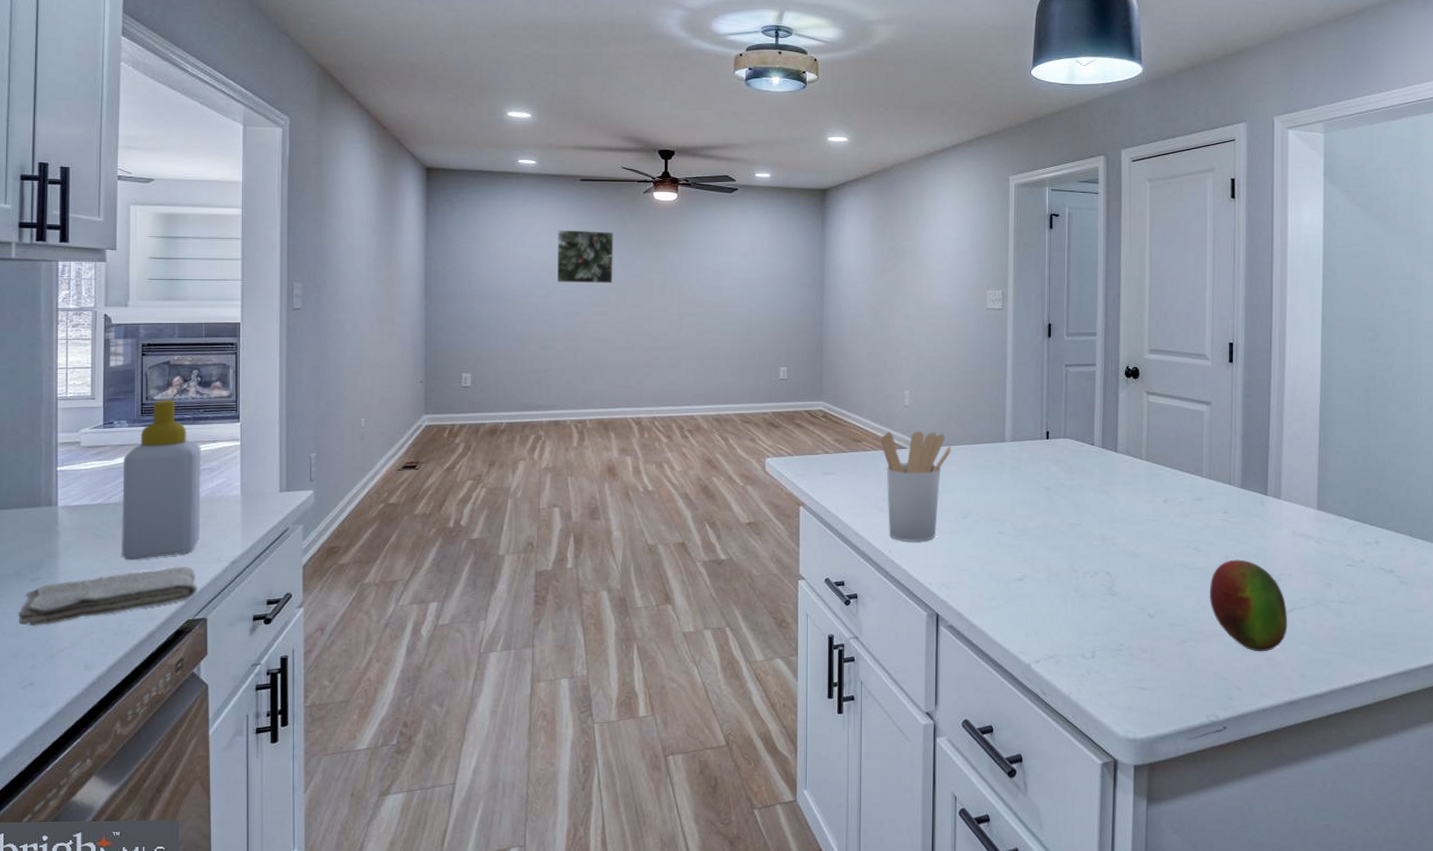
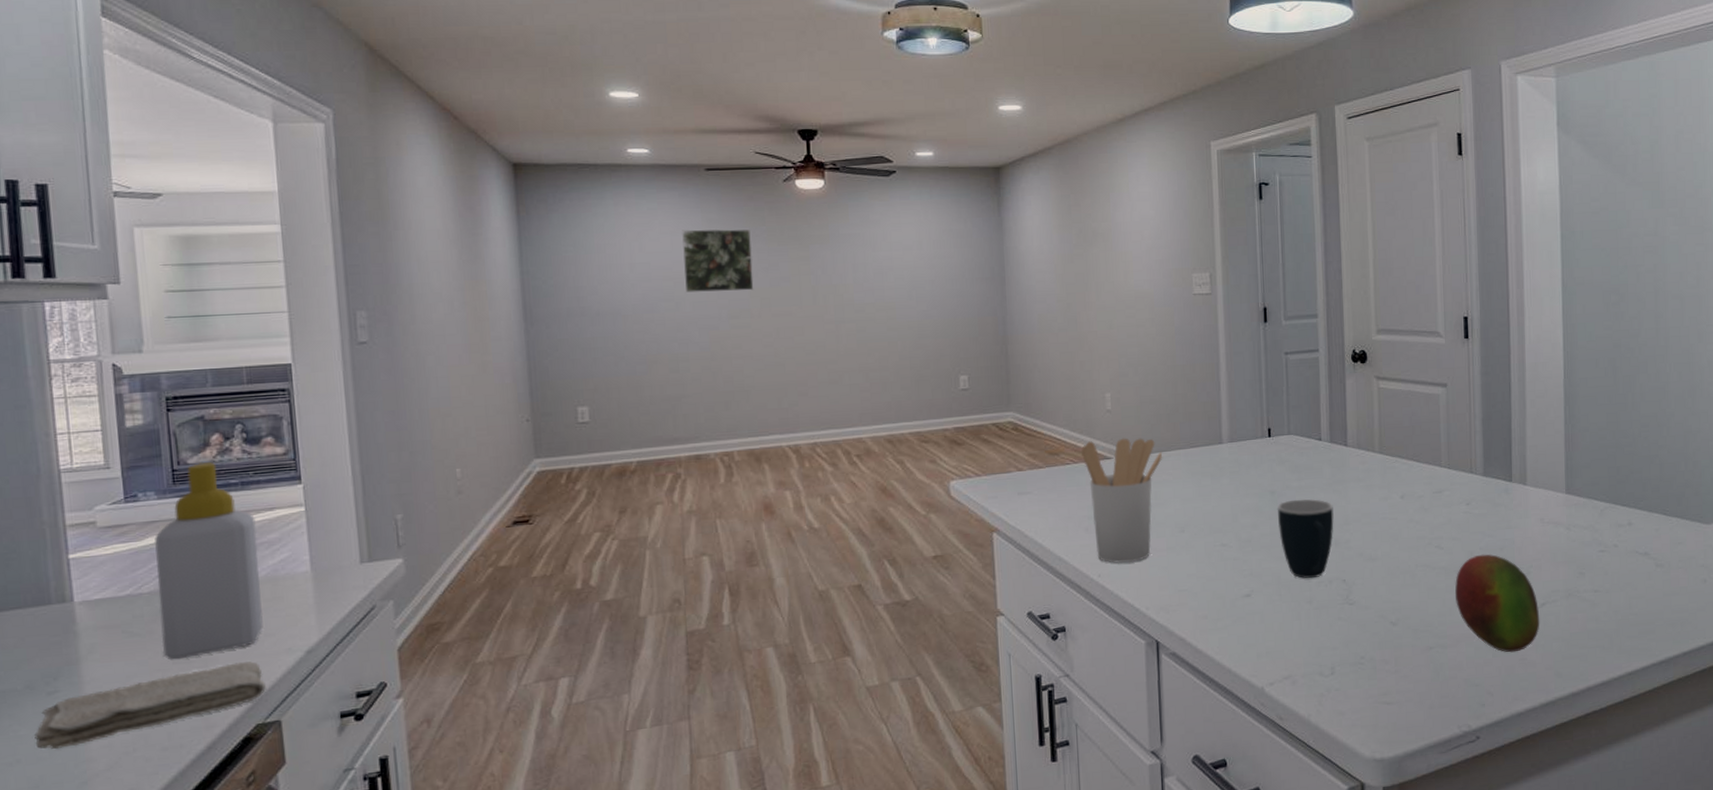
mug: none [1050,497,1102,569] -> present [1277,499,1334,579]

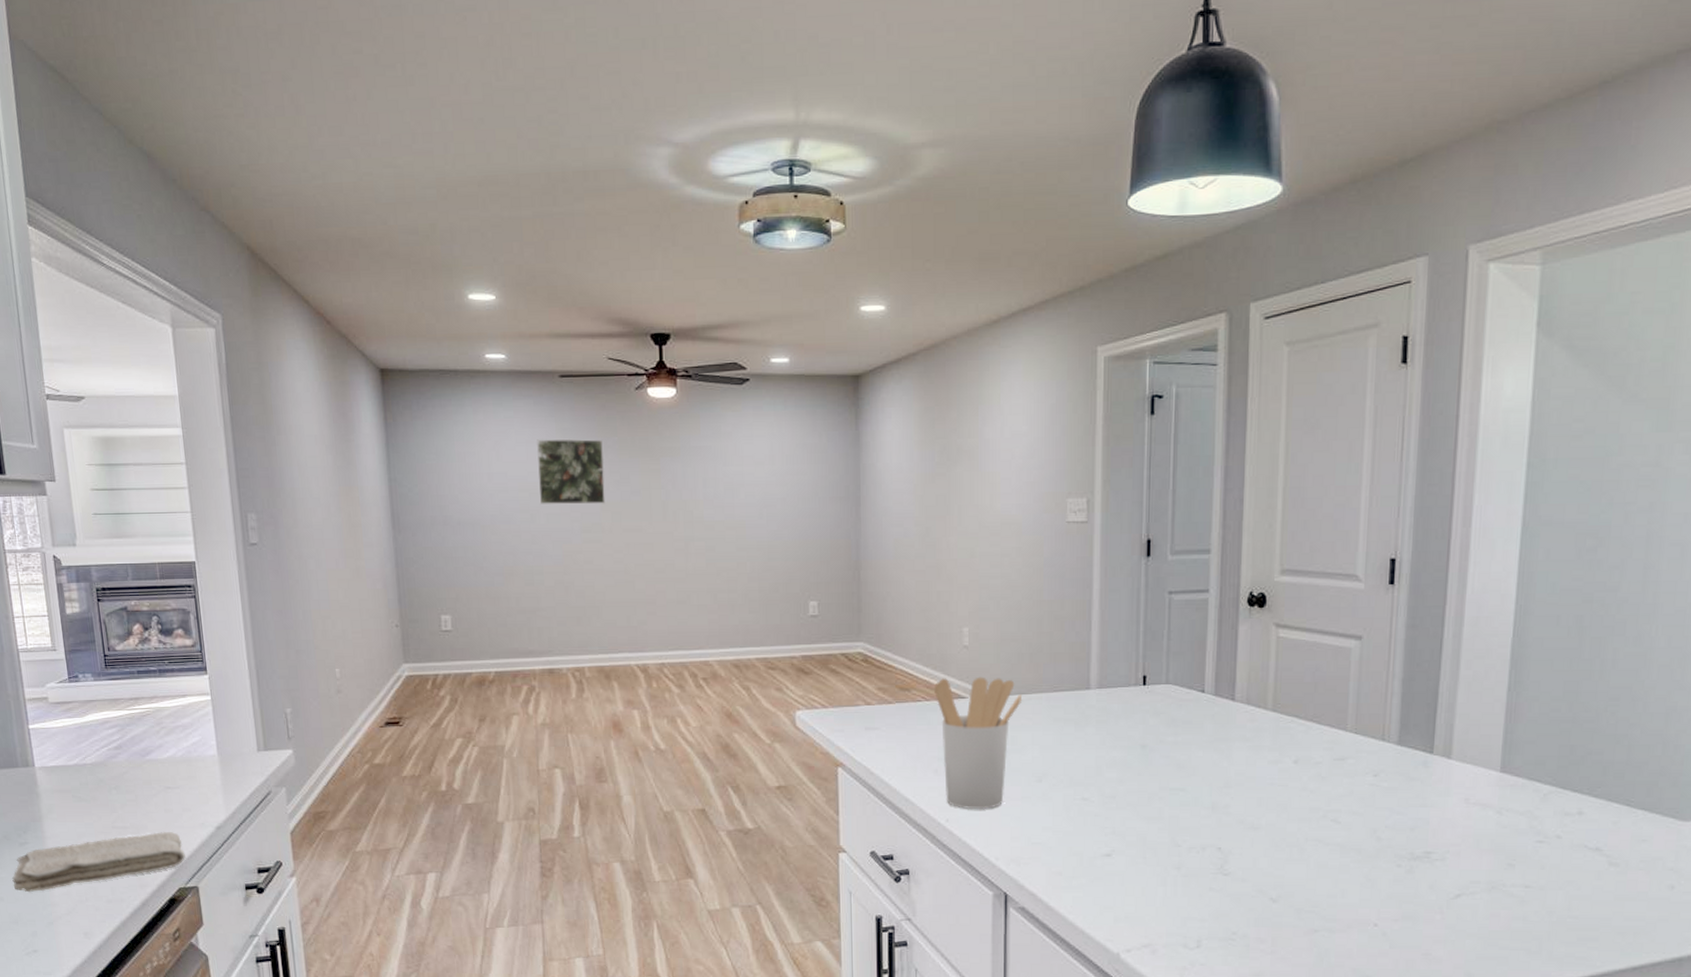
soap bottle: present [154,462,264,660] -> none [93,650,181,825]
mug: present [1277,499,1334,579] -> none [1147,756,1213,843]
fruit: present [1454,553,1540,653] -> none [1349,833,1453,946]

